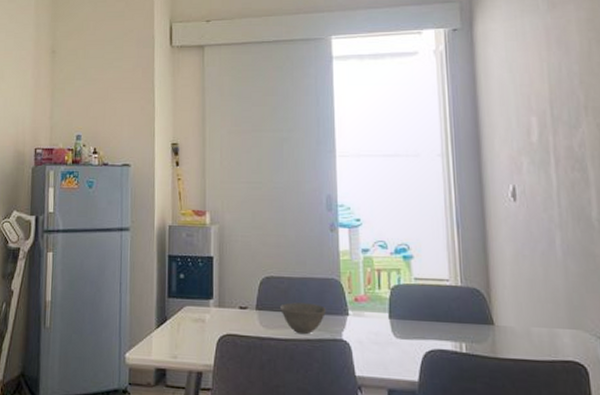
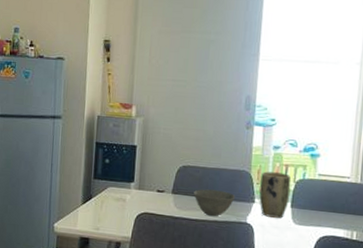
plant pot: none [352,278,387,332] -> present [259,171,292,218]

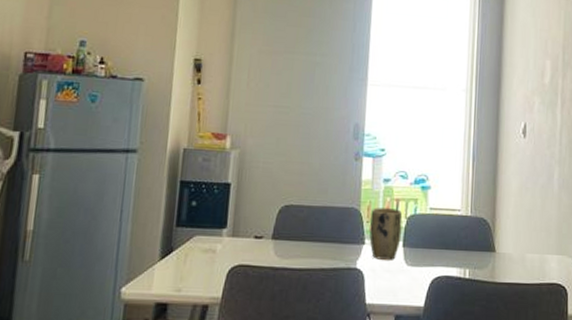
bowl: present [194,189,236,217] -> none [297,231,344,264]

